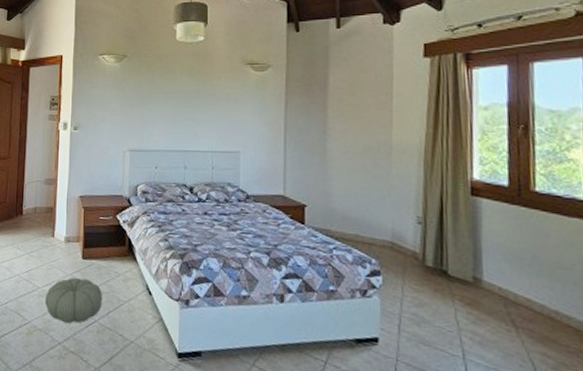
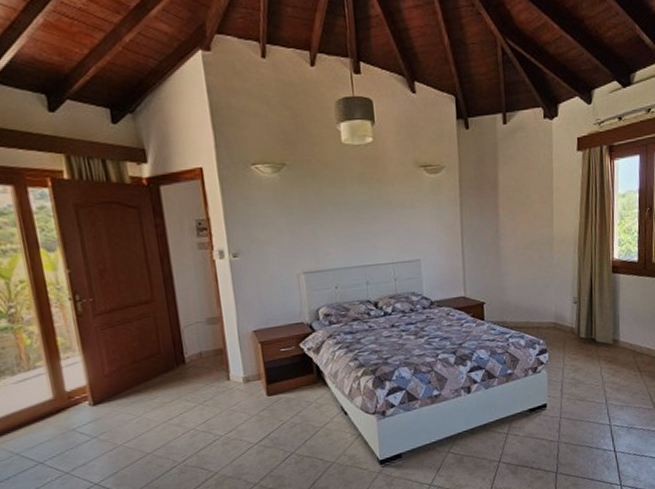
pouf: present [45,278,102,324] -> none [231,415,297,464]

